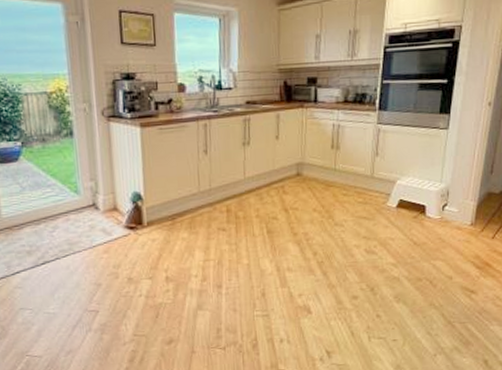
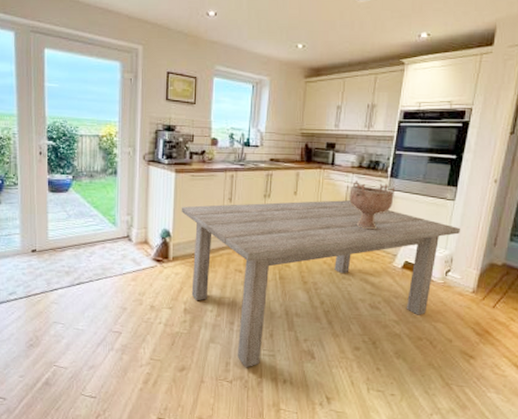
dining table: none [151,140,455,332] -> present [181,200,460,368]
decorative bowl: none [336,117,385,170] -> present [349,180,396,230]

